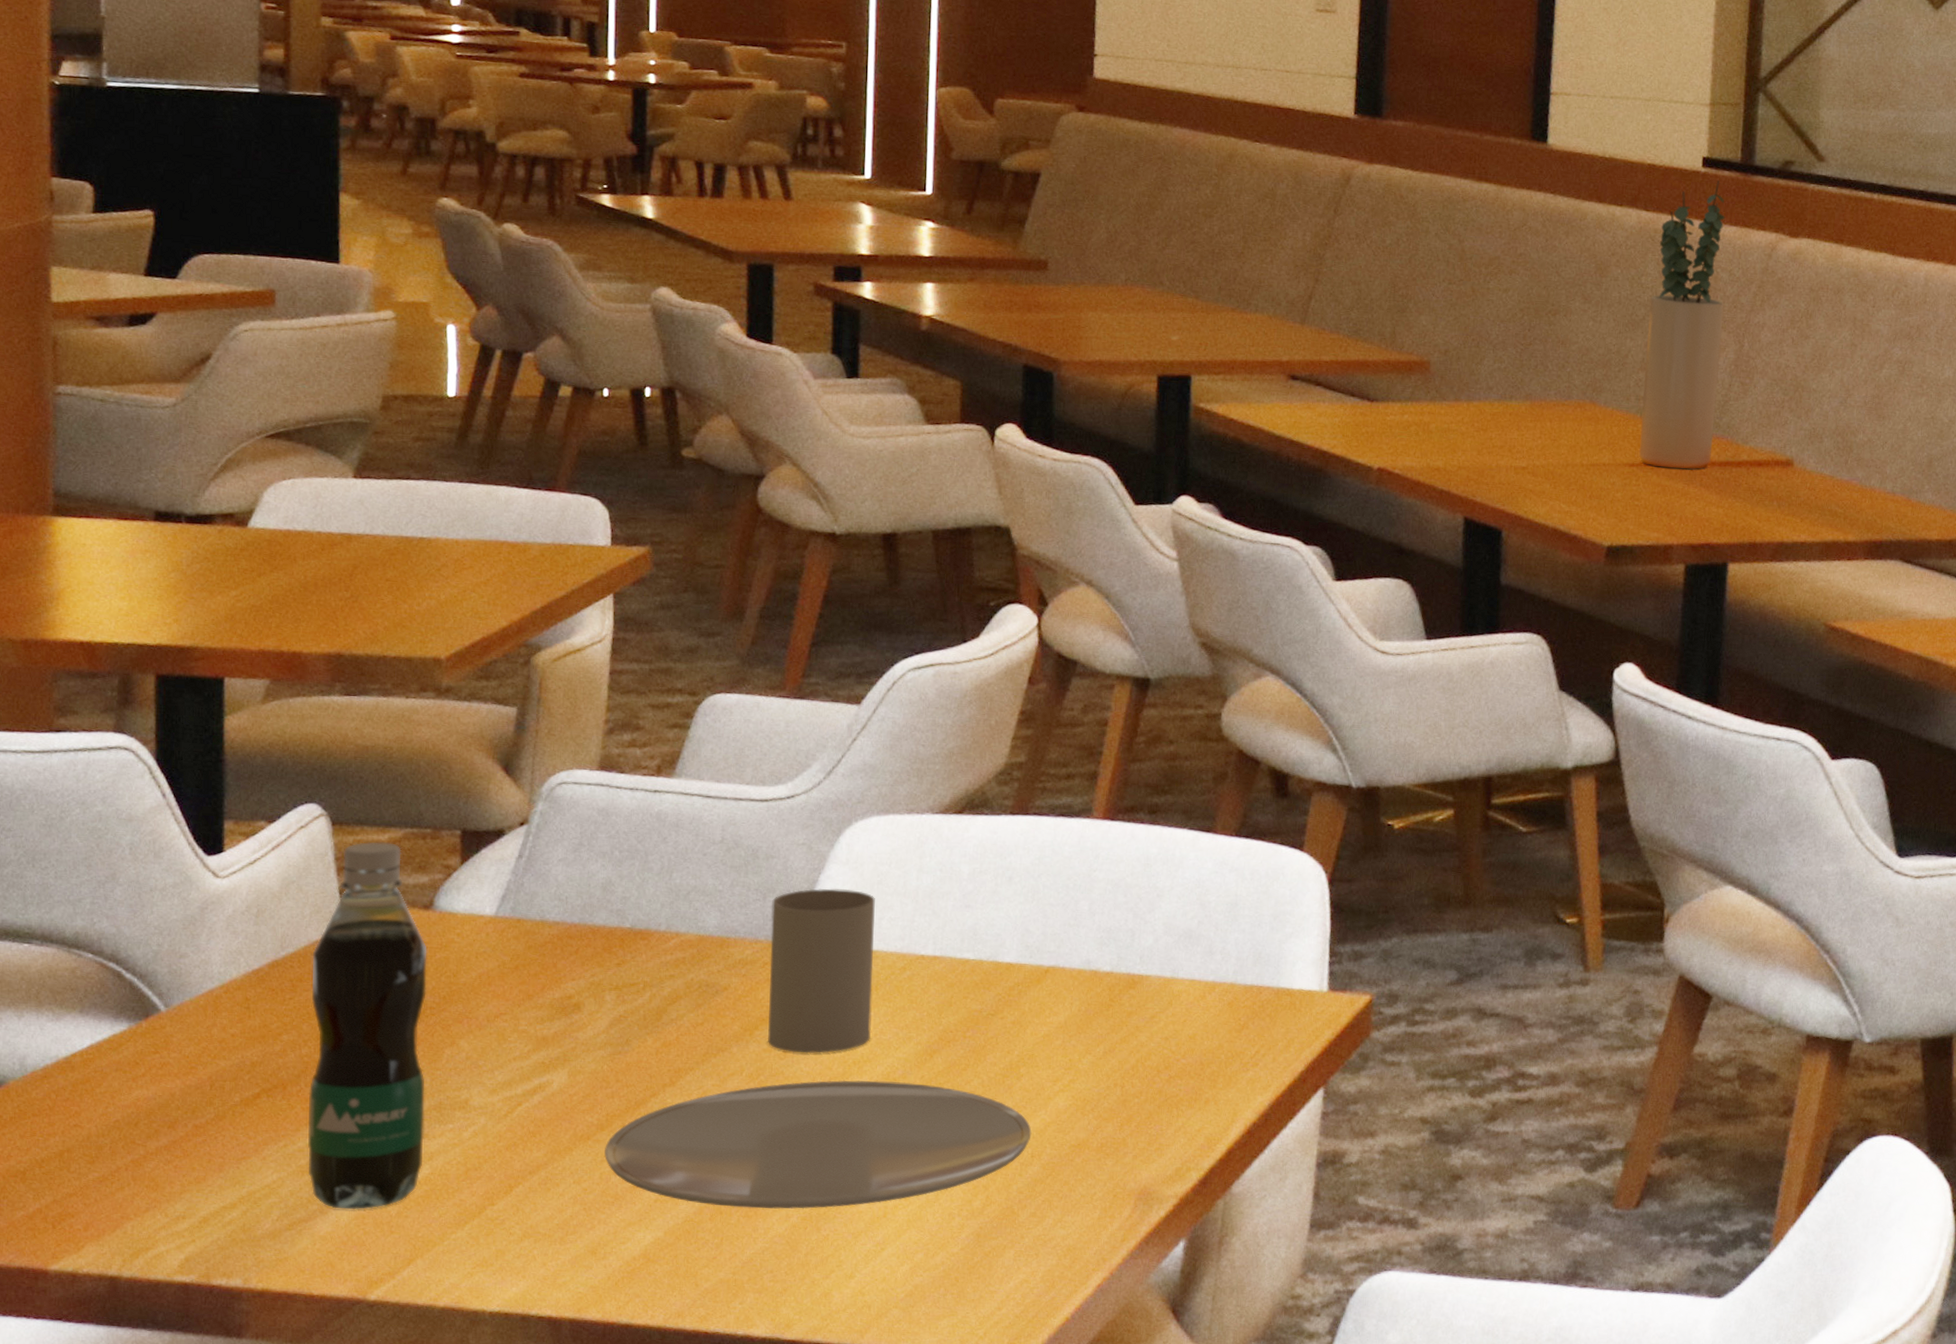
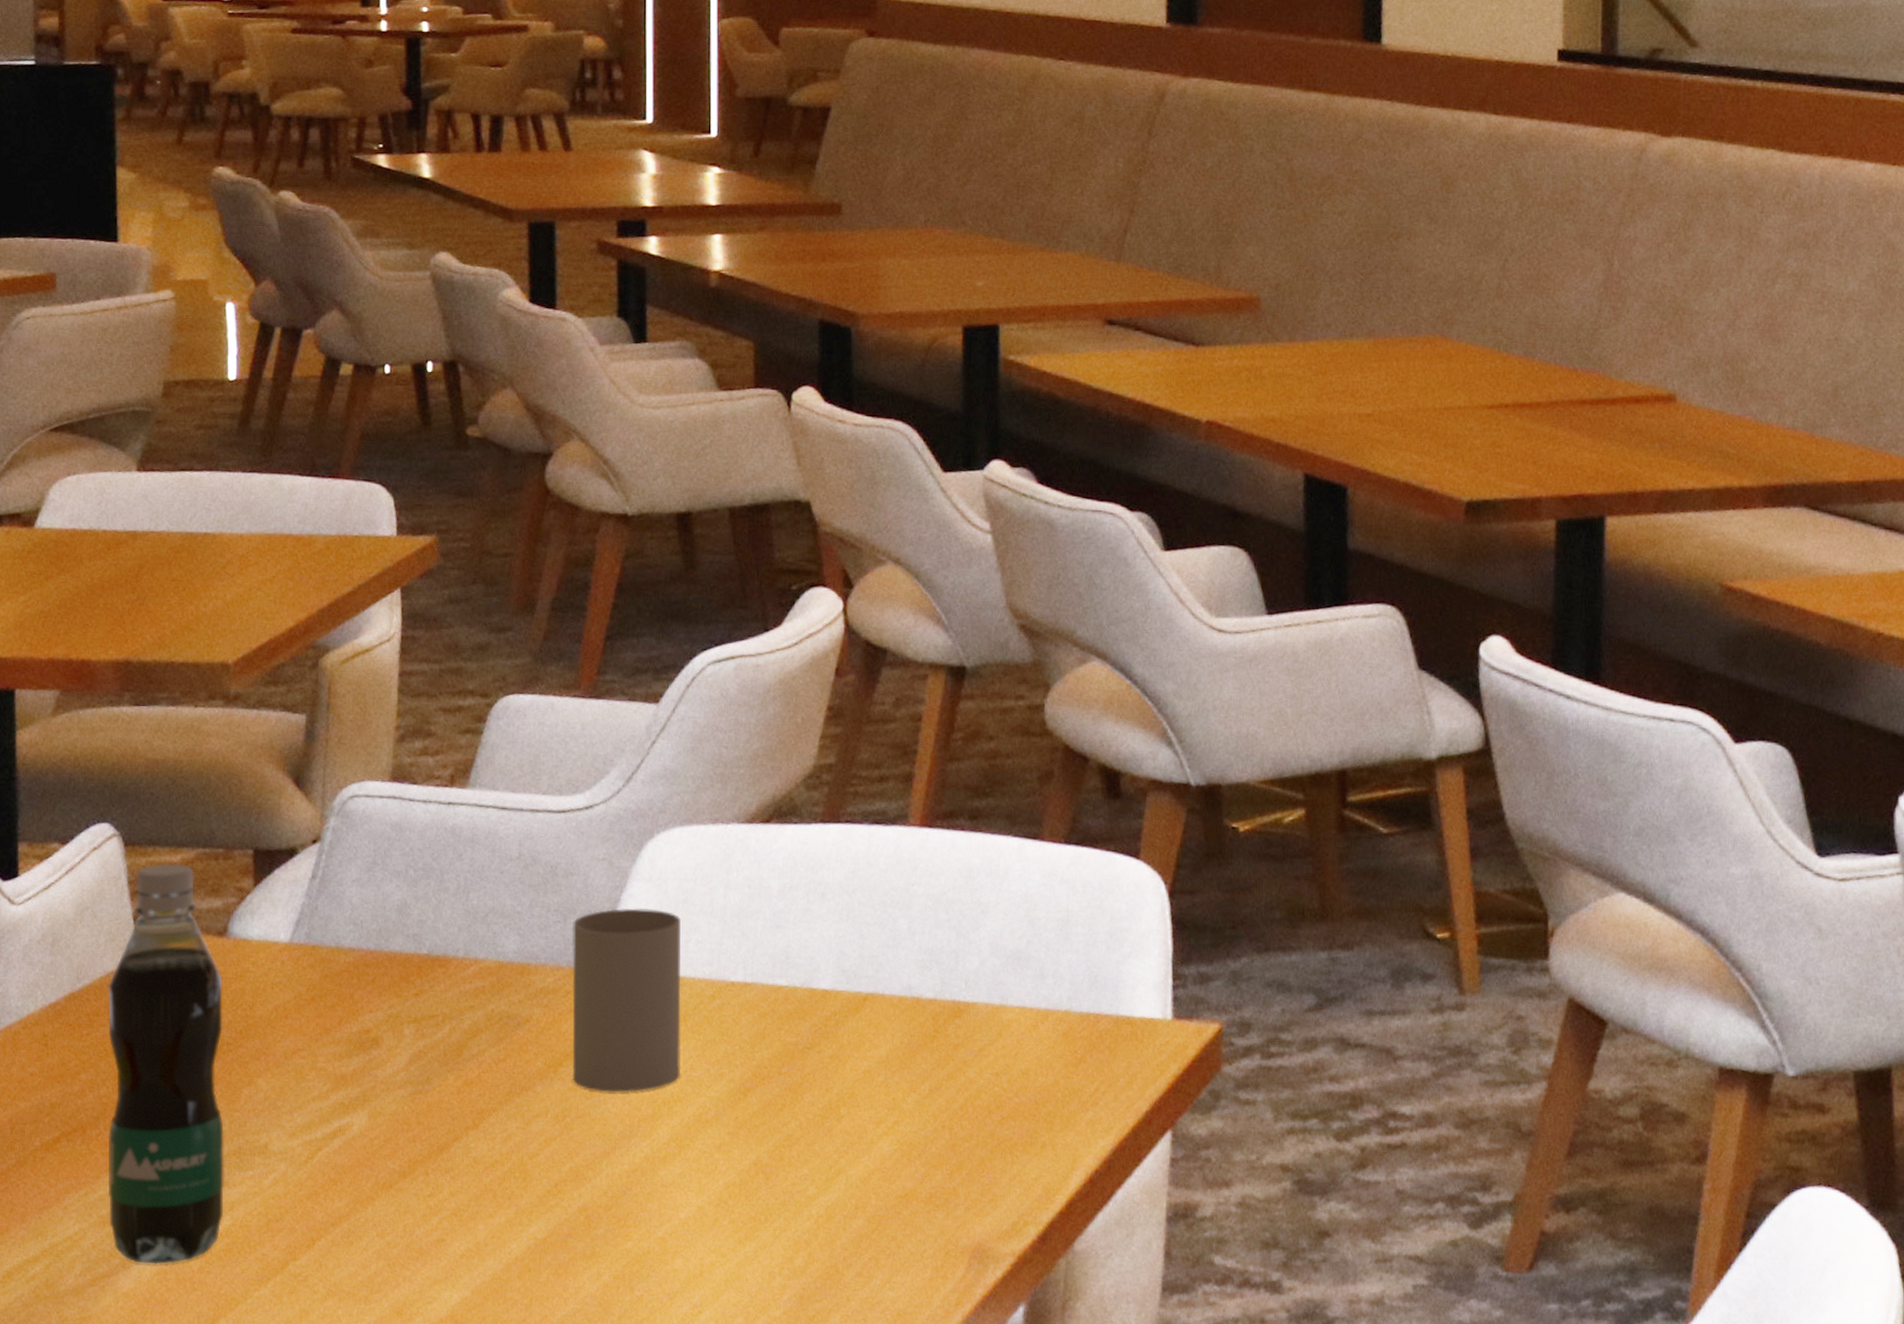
plate: present [604,1080,1032,1209] -> none [408,1122,855,1267]
vase: present [1639,179,1725,469] -> none [1499,74,1589,410]

